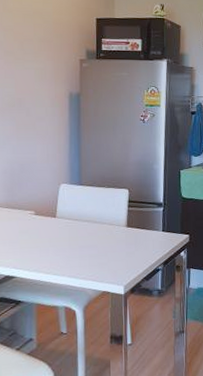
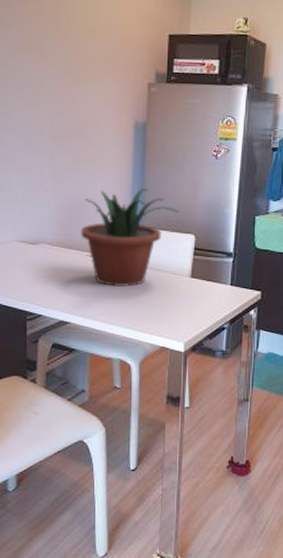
potted plant: none [23,151,113,241] -> present [80,188,179,288]

